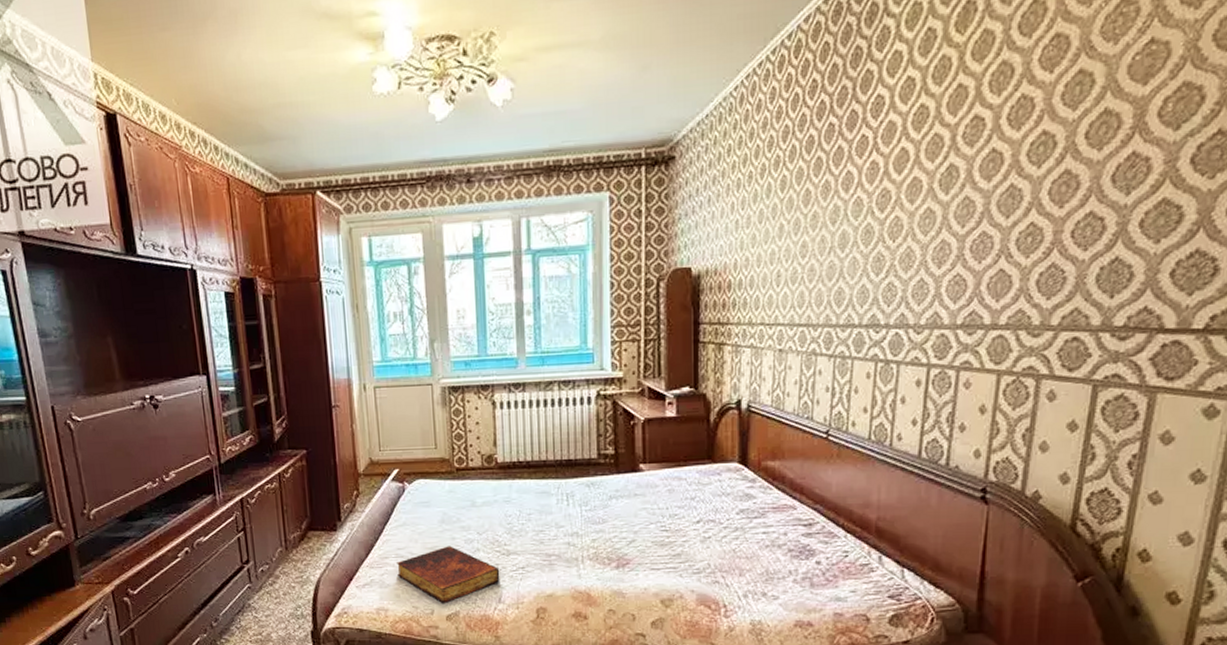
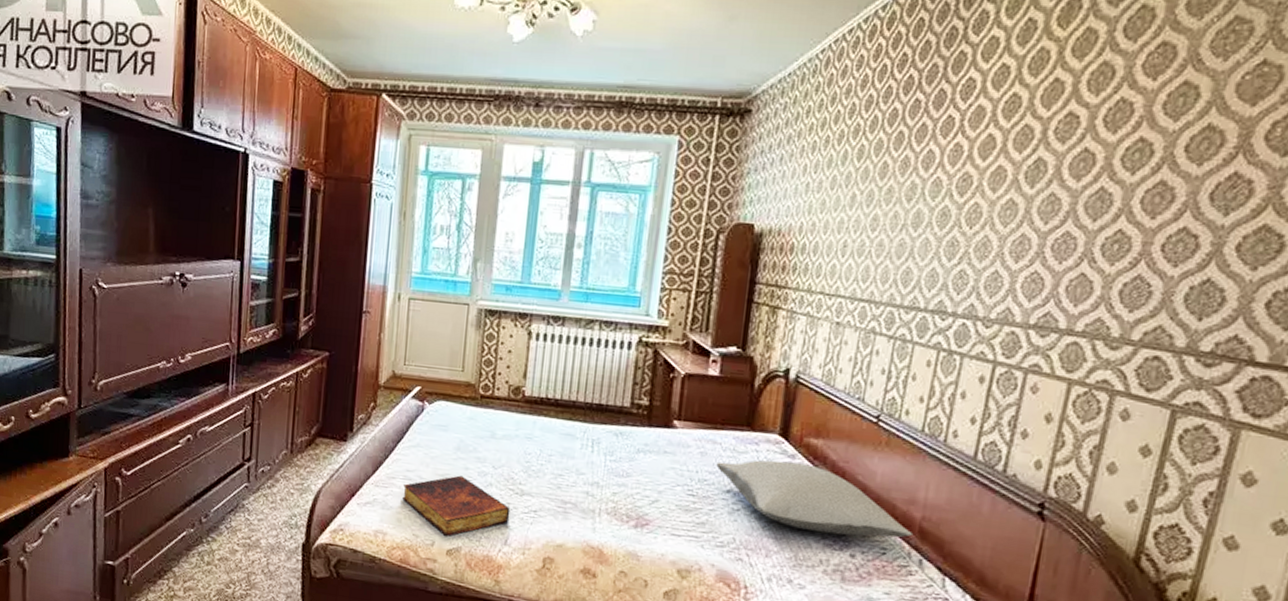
pillow: none [684,485,871,547] -> present [716,460,914,538]

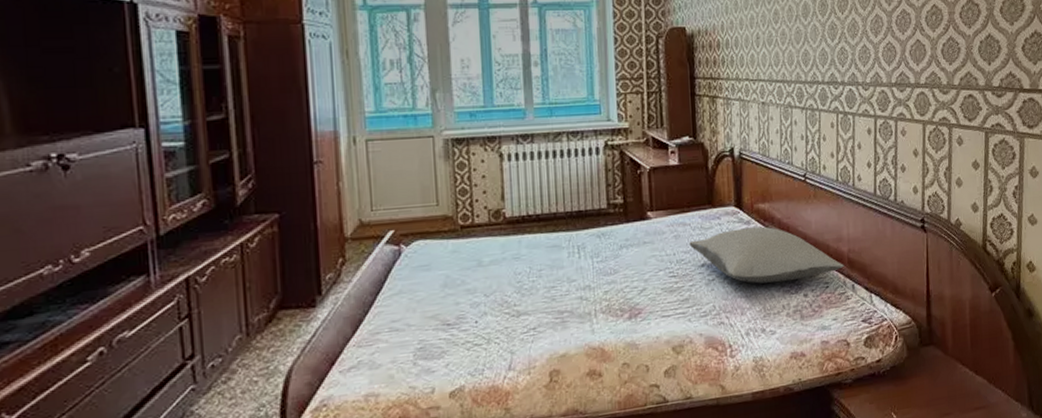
book: present [402,475,510,537] -> none [391,312,510,380]

